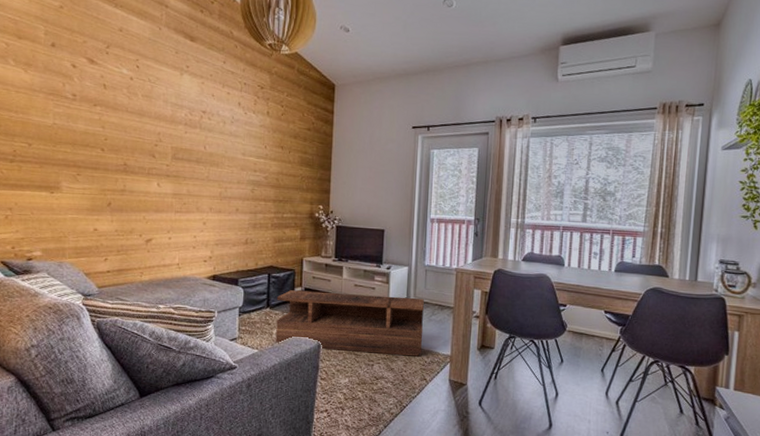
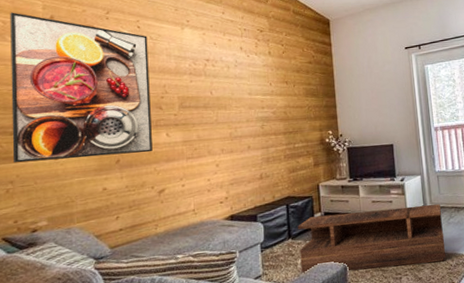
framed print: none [12,34,146,200] -> present [10,12,153,163]

